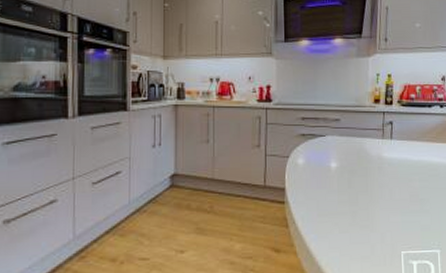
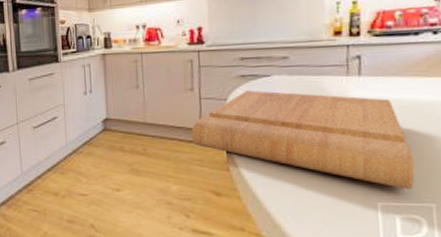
cutting board: none [256,149,427,238] -> present [191,90,415,189]

